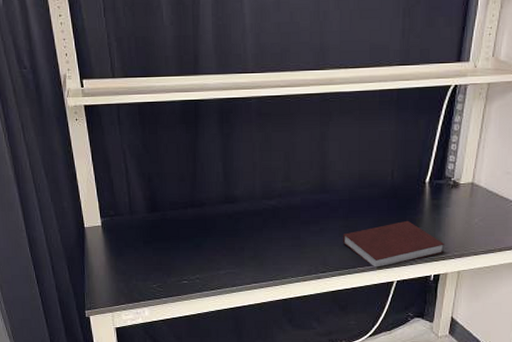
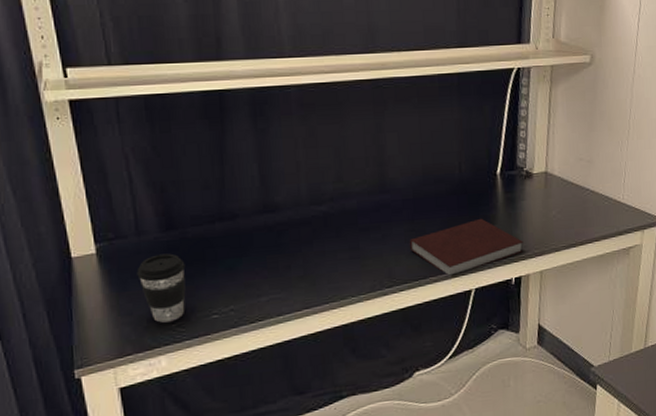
coffee cup: none [129,230,165,283] -> present [136,253,186,323]

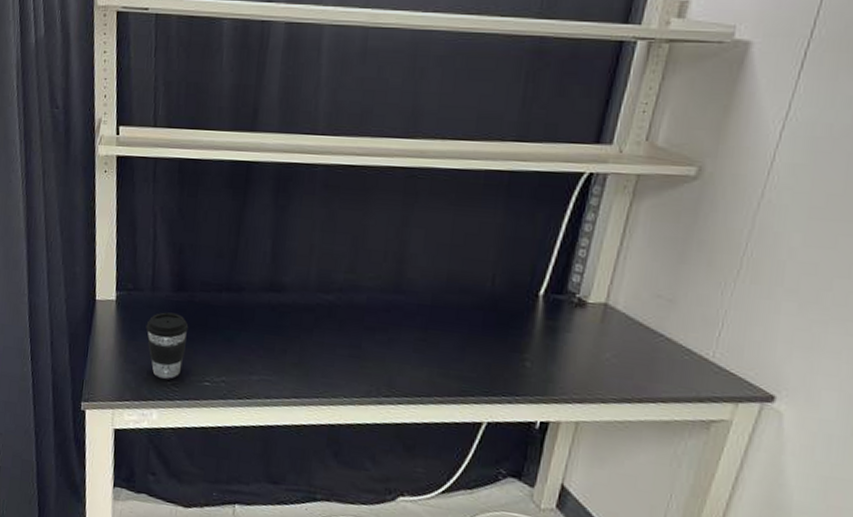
notebook: present [409,218,524,276] -> none [416,342,560,401]

